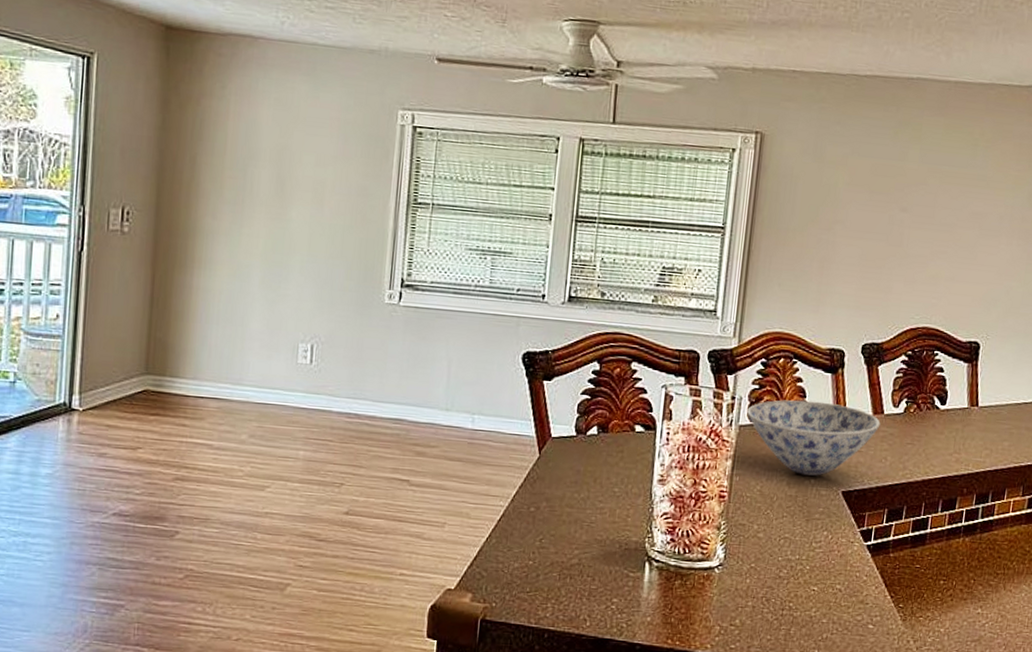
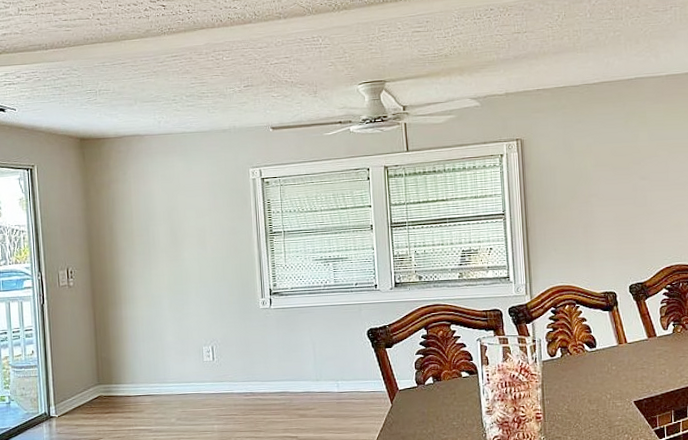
bowl: present [747,400,881,476] -> none [547,334,656,393]

